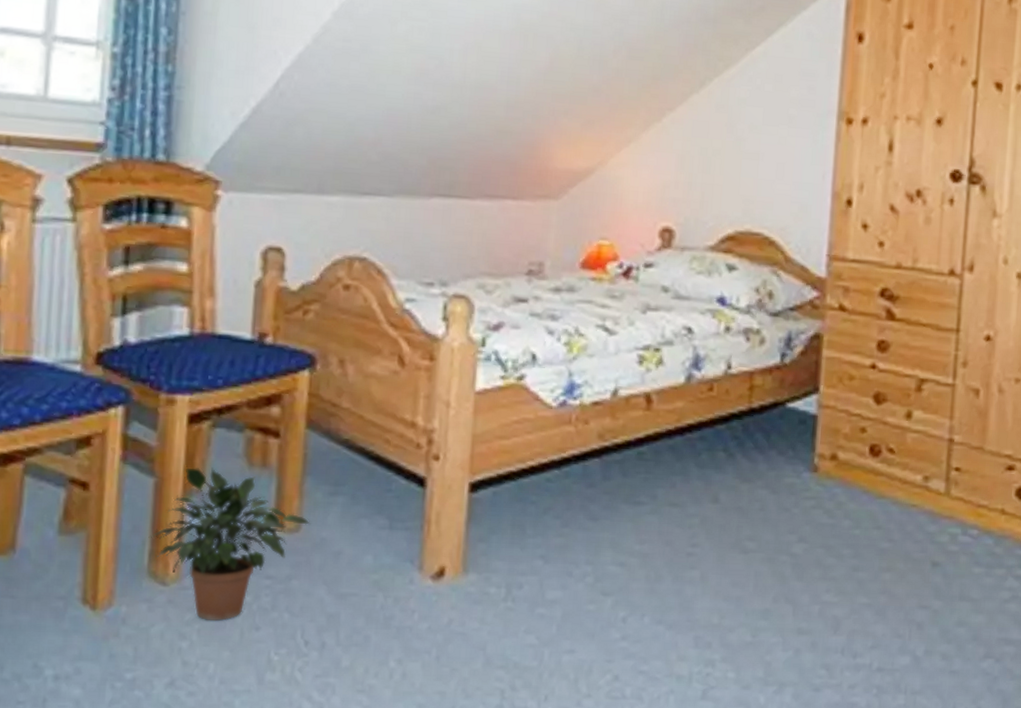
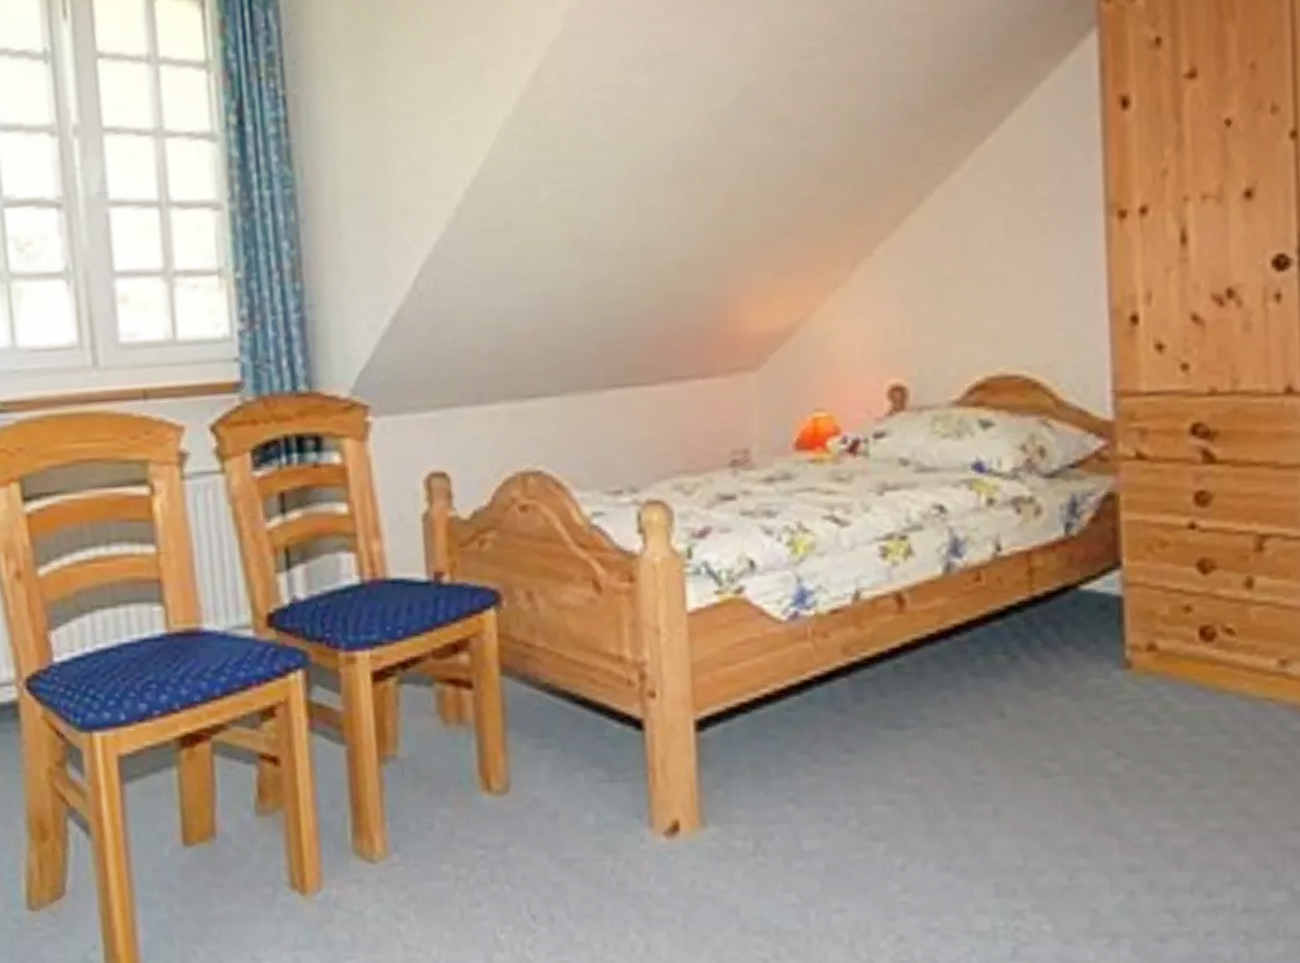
potted plant: present [148,467,311,621] -> none [348,729,521,899]

